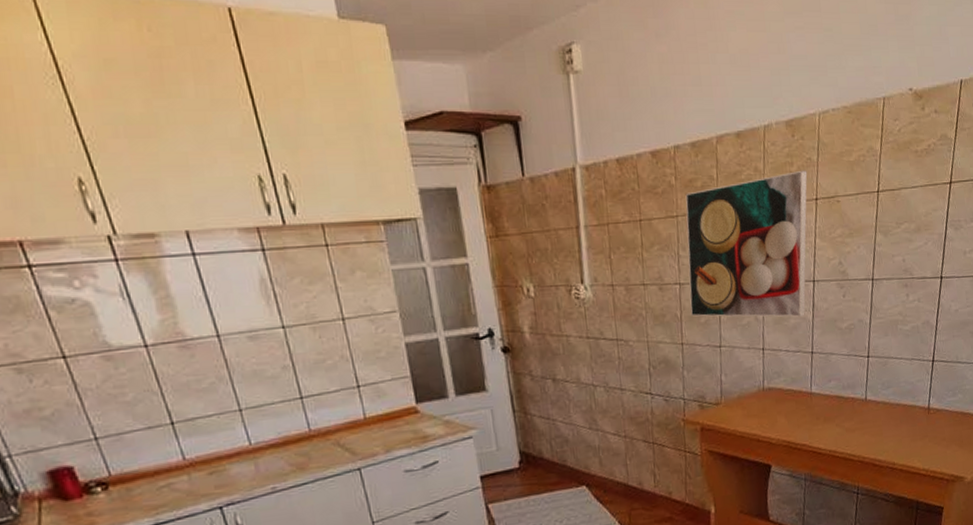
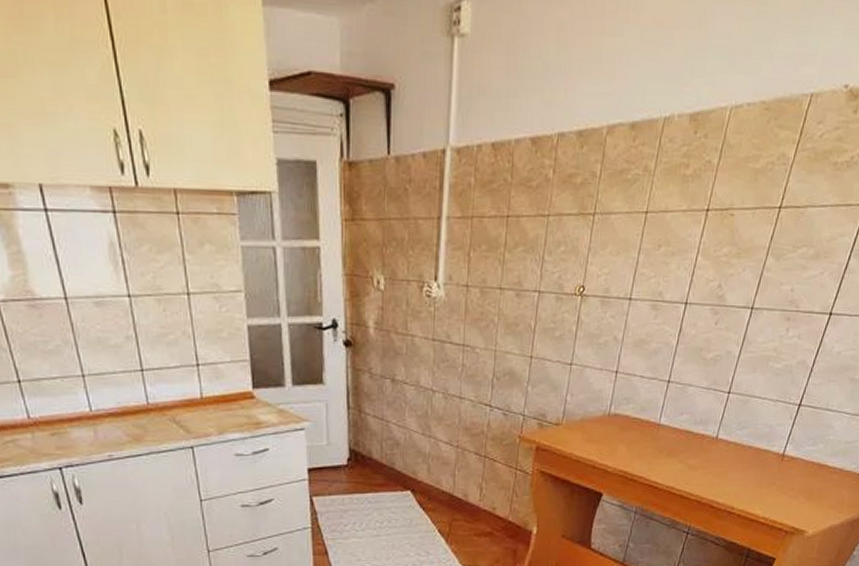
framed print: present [685,170,808,317] -> none [545,174,704,341]

